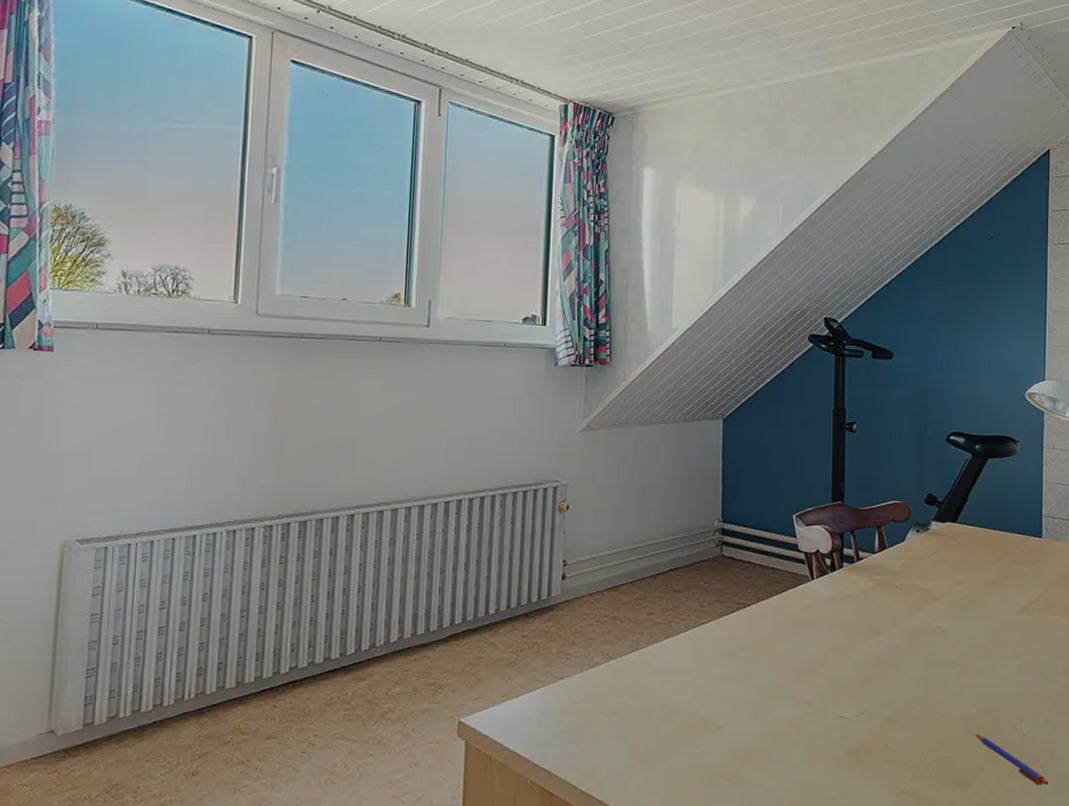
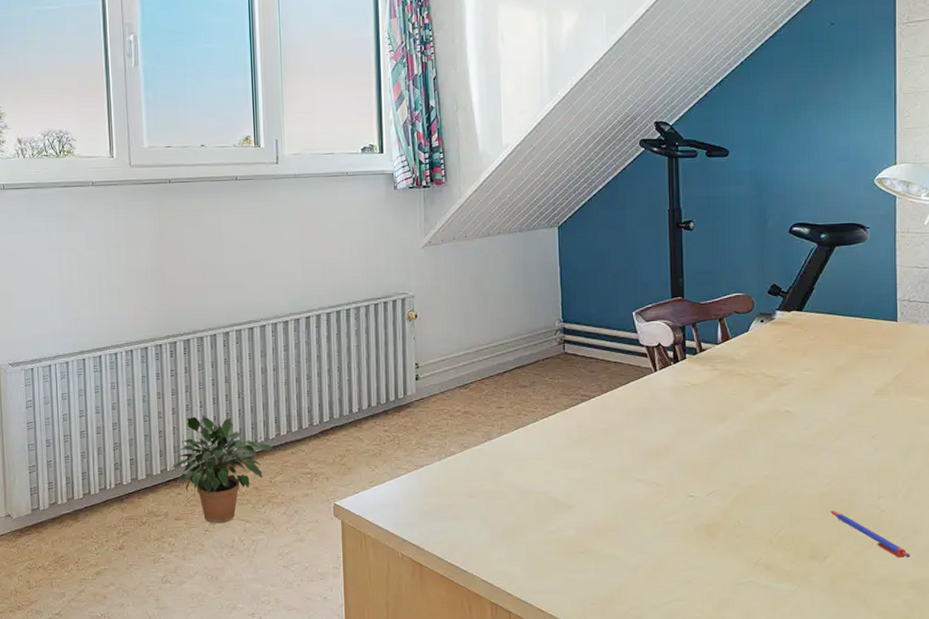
potted plant: none [265,610,395,744] -> present [169,414,274,524]

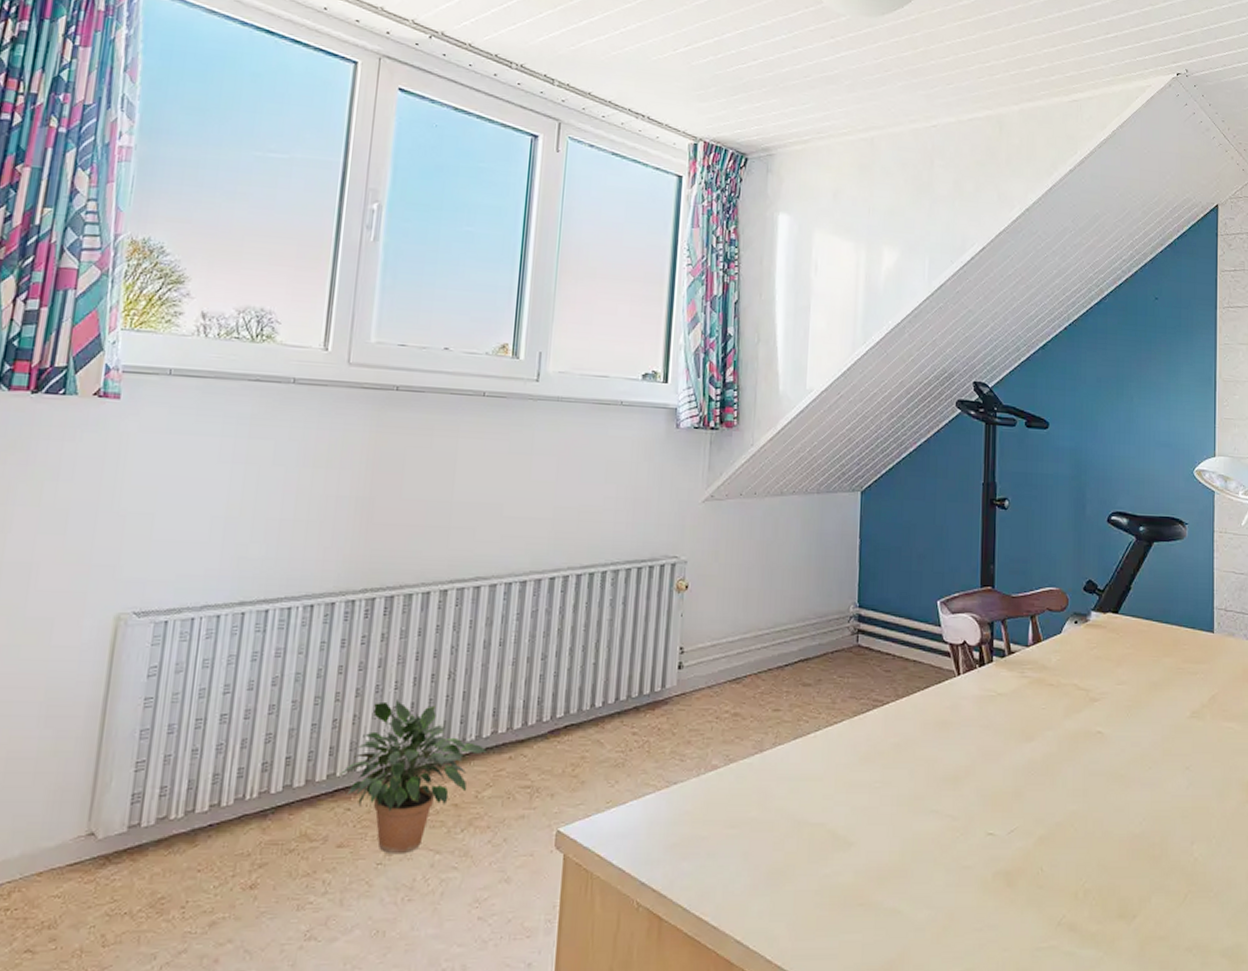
pen: present [830,510,910,558] -> none [1141,856,1224,918]

